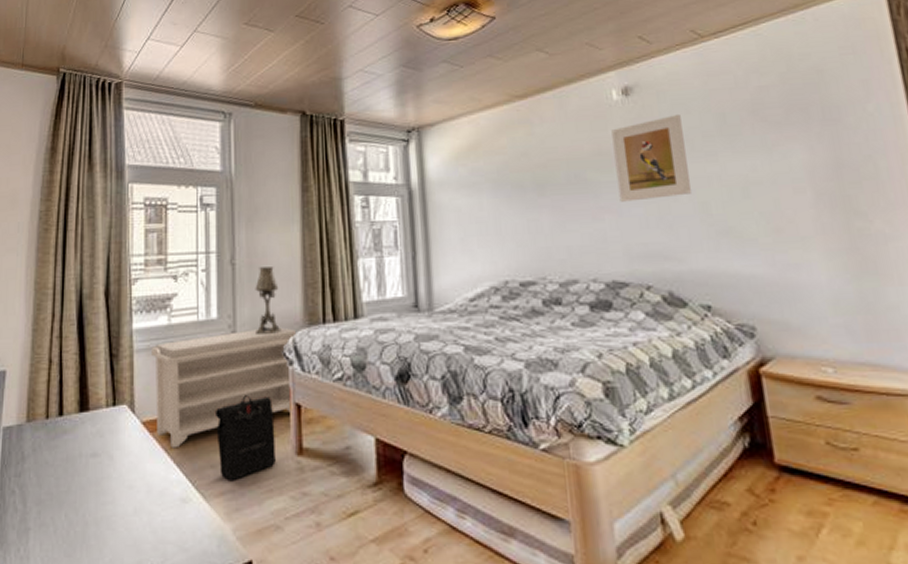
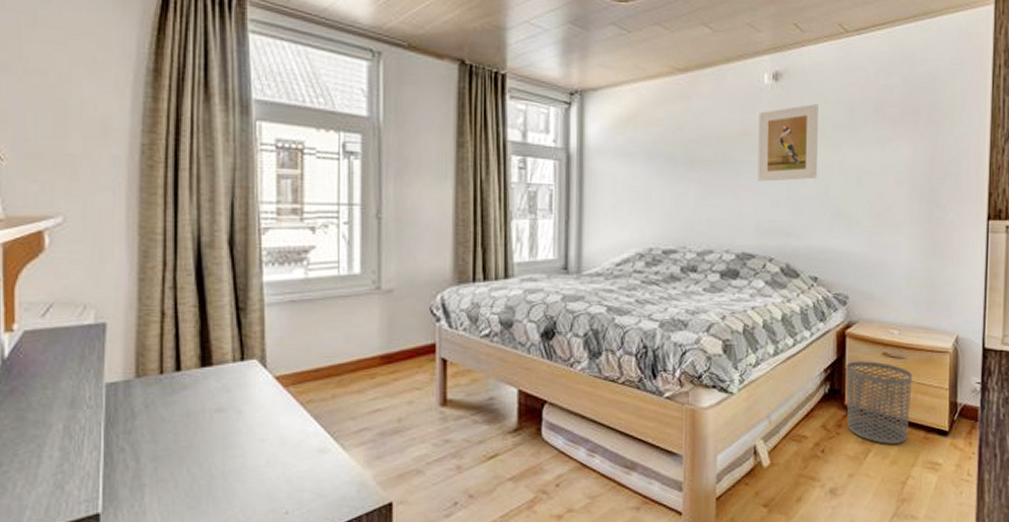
bench: present [151,327,297,449] -> none [285,284,446,402]
backpack: present [214,395,276,480] -> none [356,350,419,431]
table lamp: present [255,267,282,336] -> none [402,223,430,292]
waste bin: none [768,407,875,517] -> present [846,361,912,444]

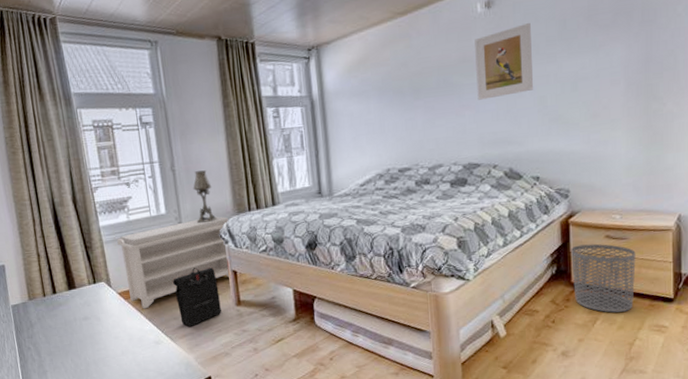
bench: none [285,284,446,402] -> present [117,216,231,309]
backpack: none [356,350,419,431] -> present [172,267,222,327]
table lamp: none [402,223,430,292] -> present [193,170,217,224]

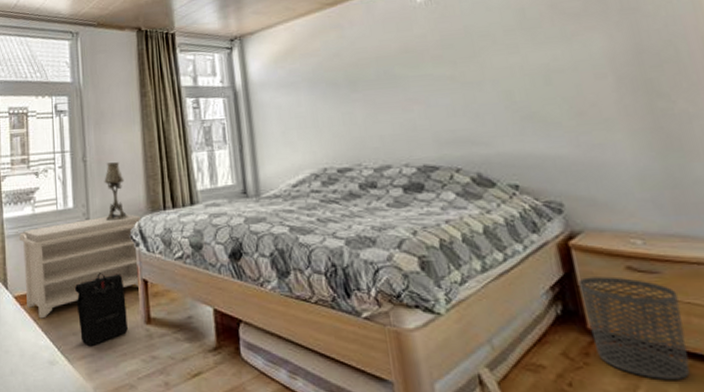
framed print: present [475,22,534,100] -> none [416,11,496,94]

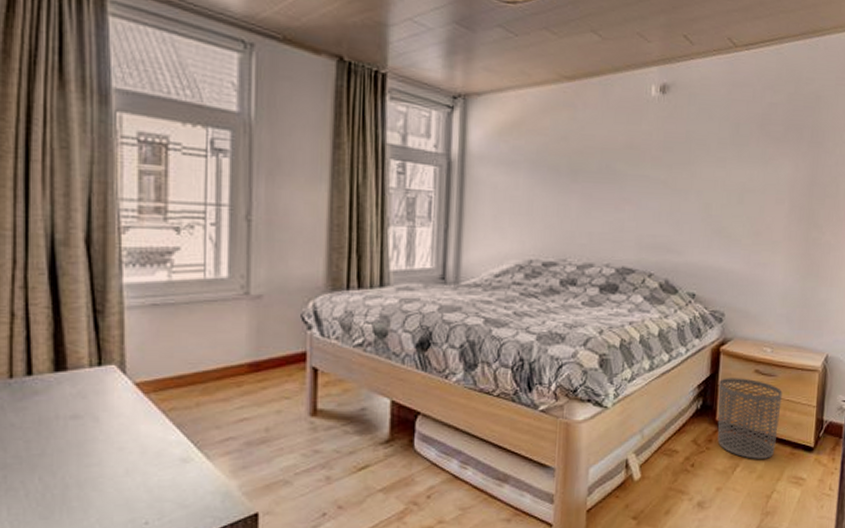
bench: present [19,214,142,319] -> none [147,290,318,410]
backpack: present [74,273,128,345] -> none [222,358,289,440]
table lamp: present [104,162,128,221] -> none [272,226,301,299]

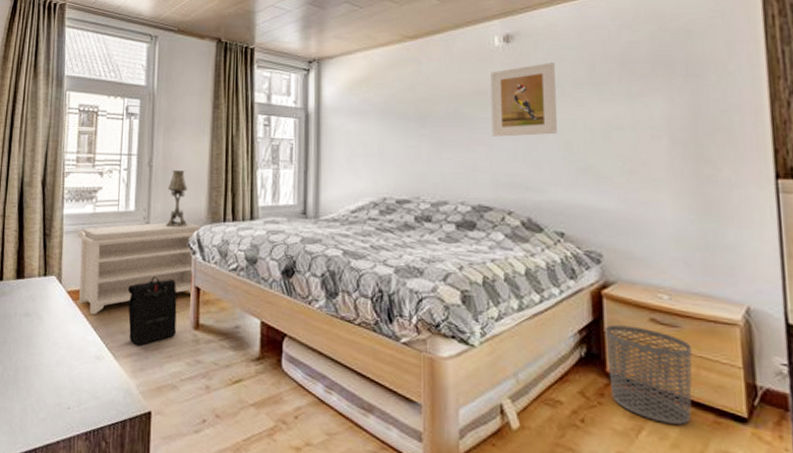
bench: none [147,290,318,410] -> present [78,222,201,315]
backpack: none [222,358,289,440] -> present [127,276,177,345]
table lamp: none [272,226,301,299] -> present [166,170,188,228]
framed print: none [640,118,704,196] -> present [490,61,558,137]

